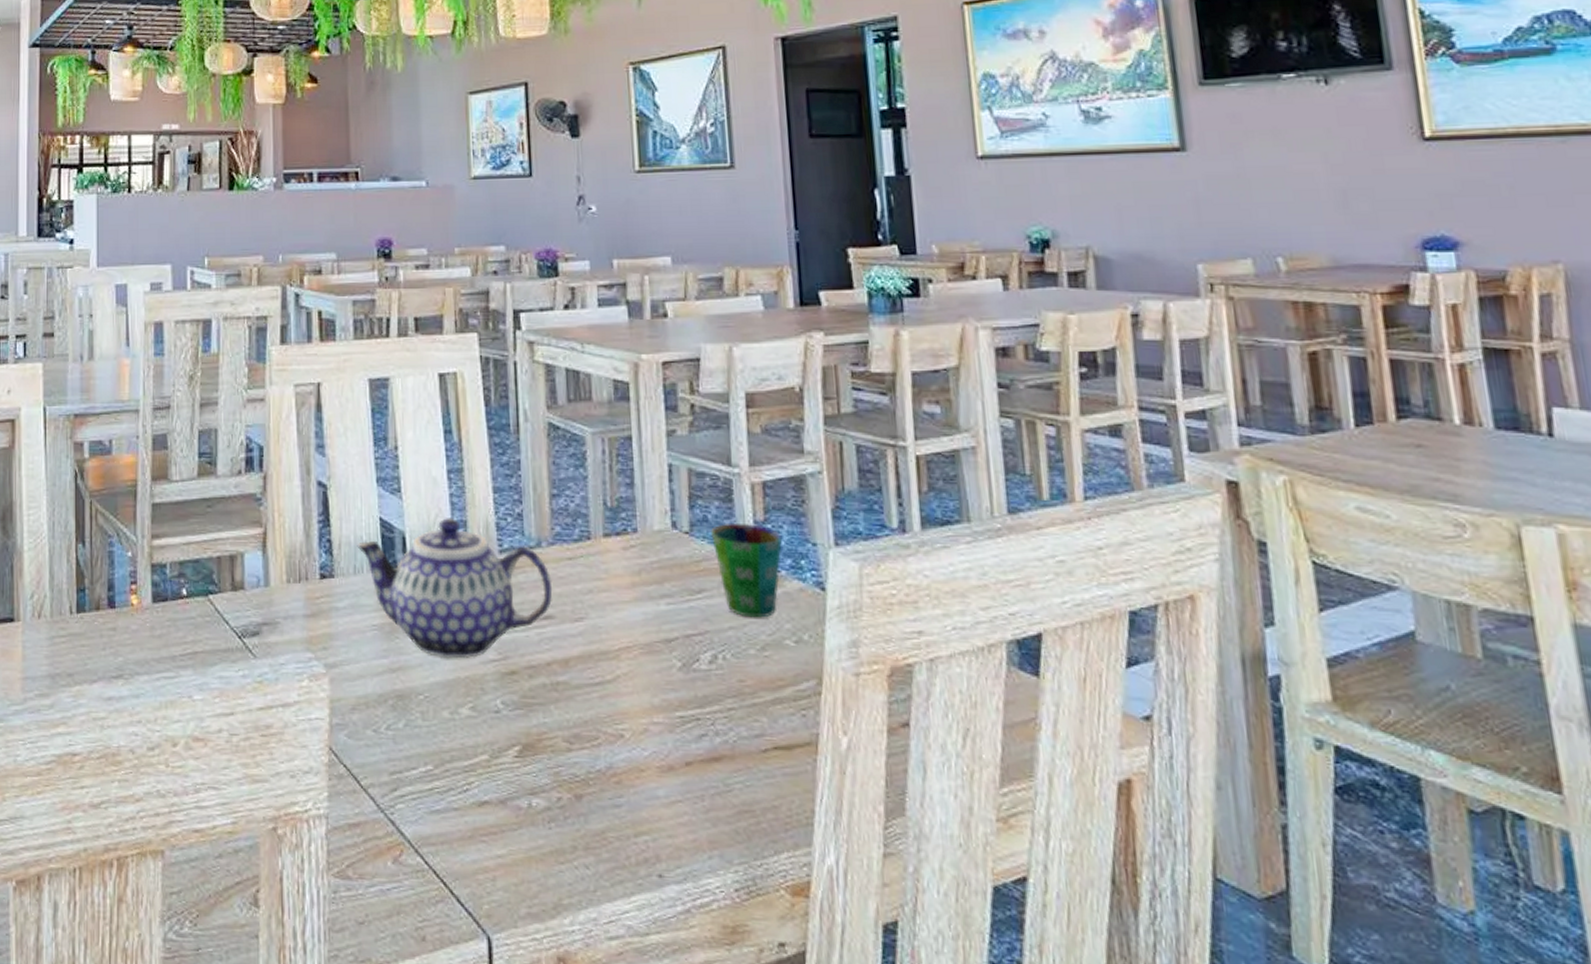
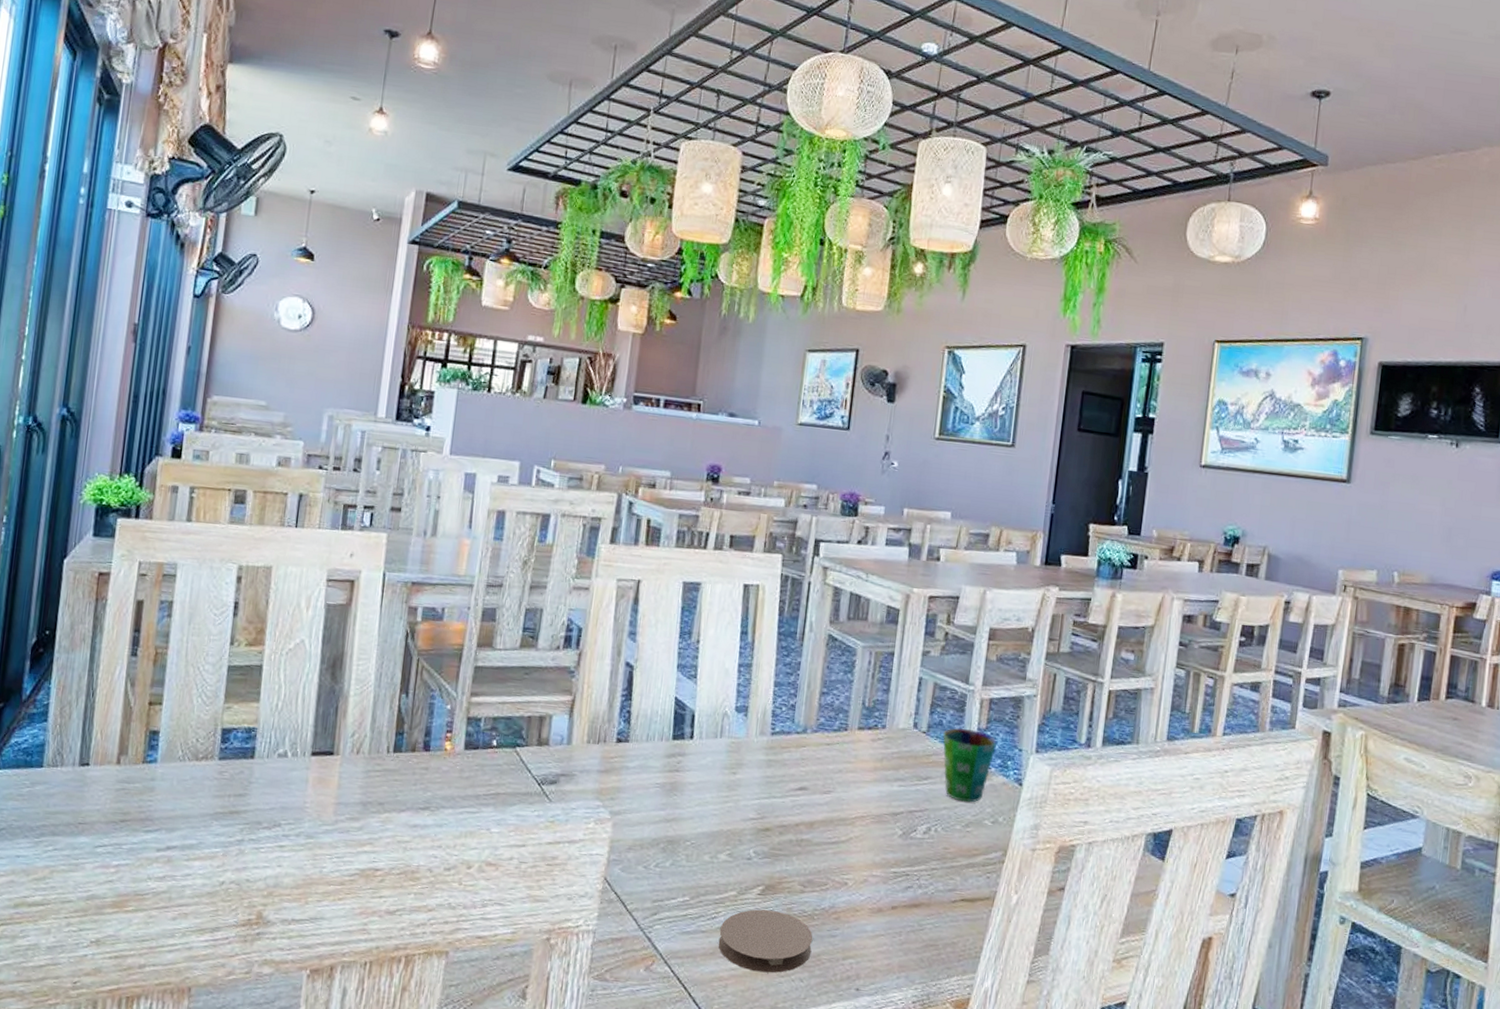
teapot: present [357,518,553,659] -> none [652,703,811,816]
coaster: none [475,776,594,859] -> present [718,909,813,973]

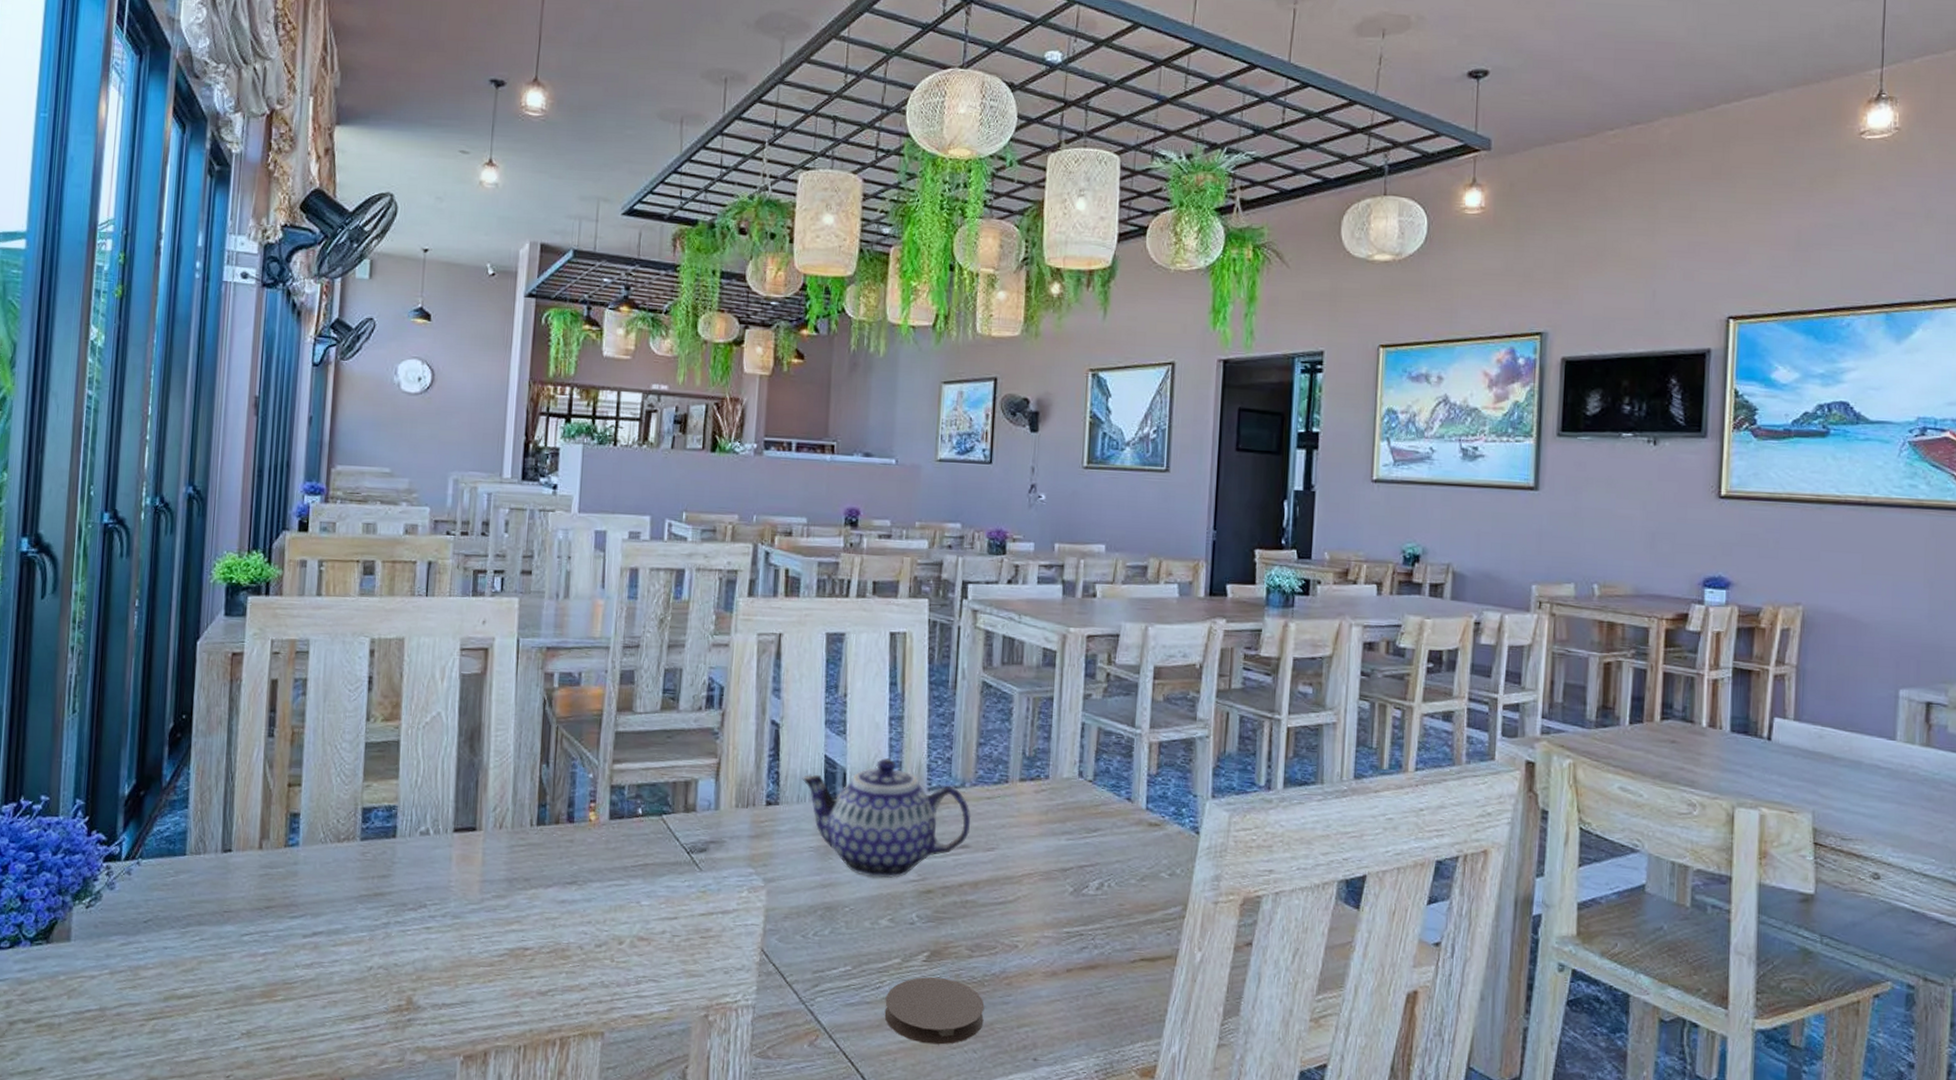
teapot: none [652,703,811,816] -> present [802,758,971,878]
cup: present [943,728,997,803] -> none [1111,775,1169,854]

